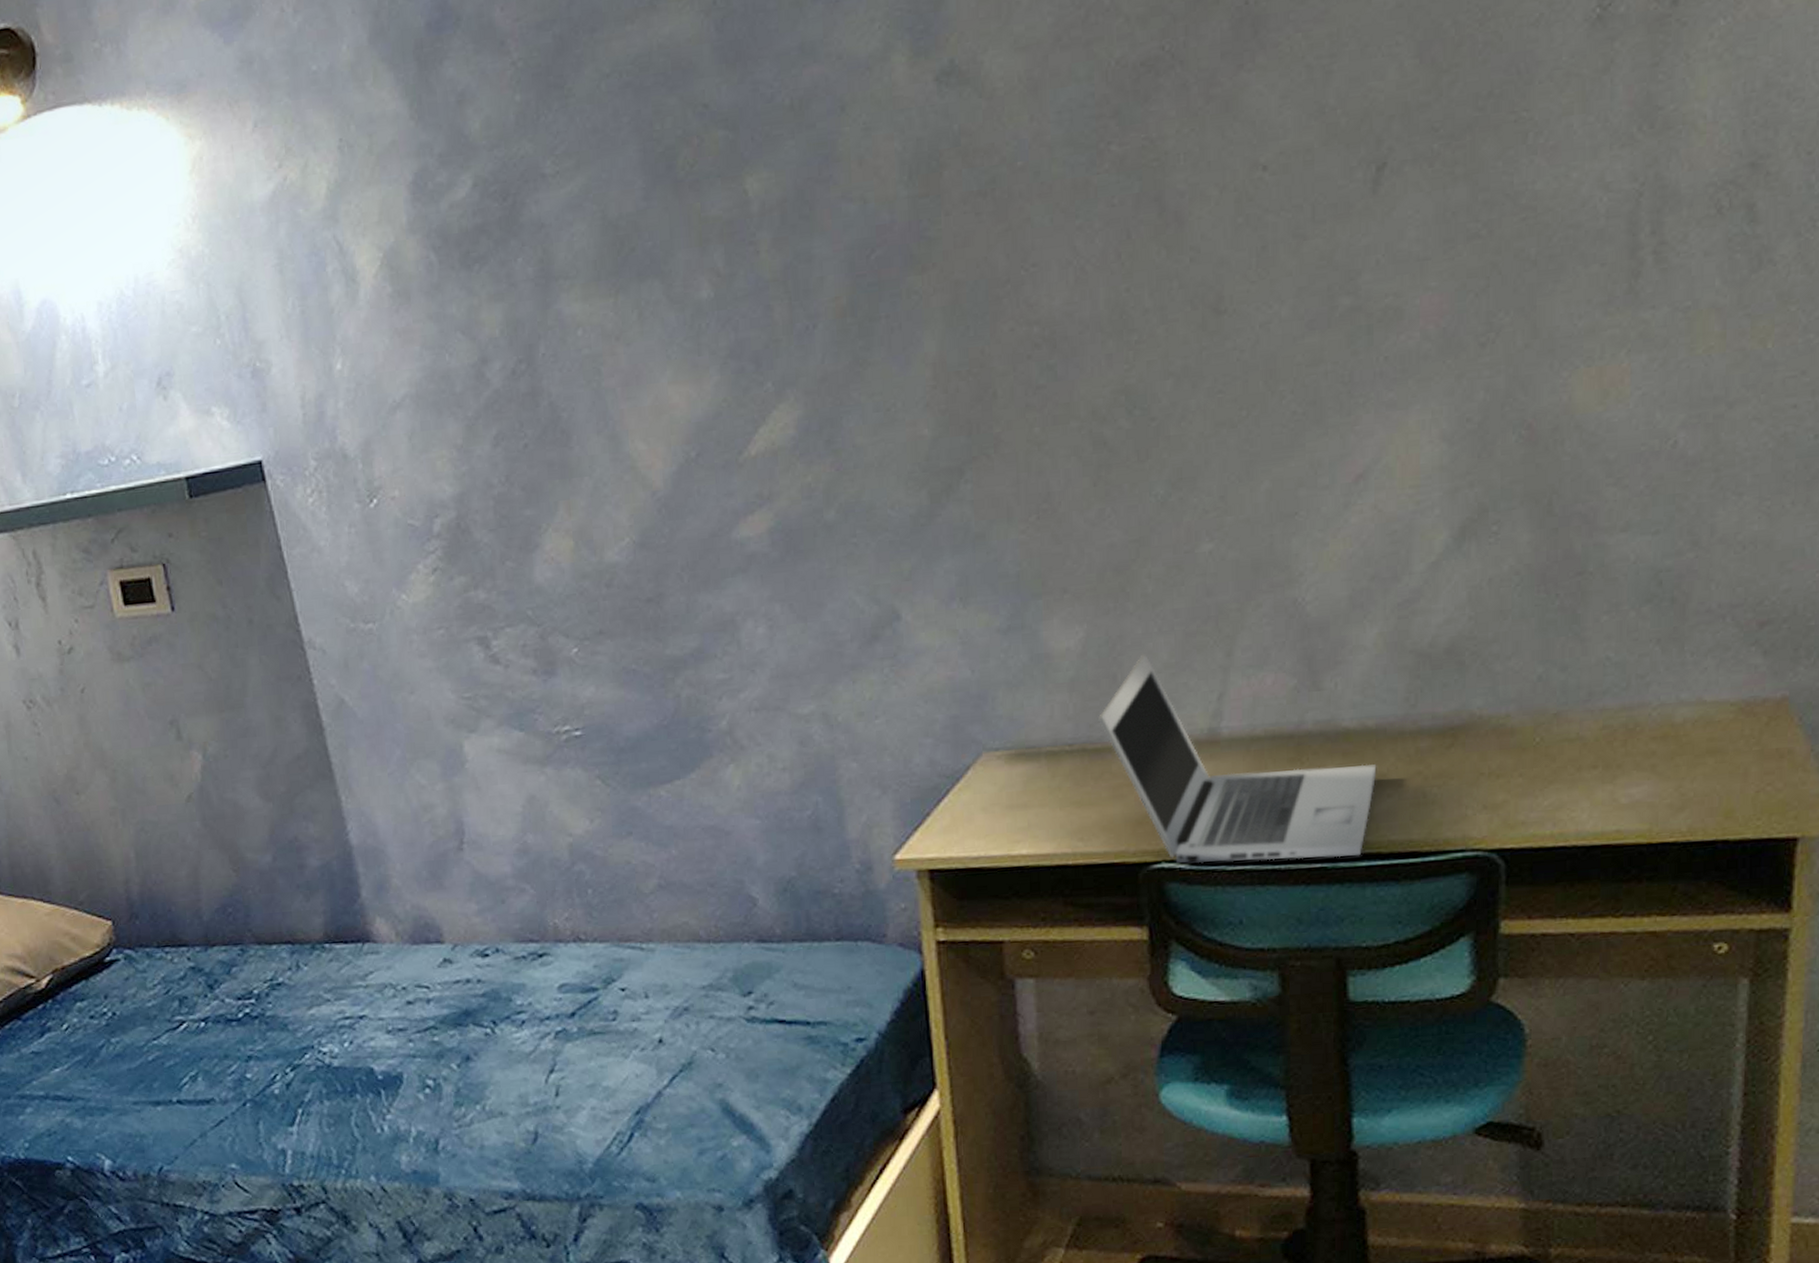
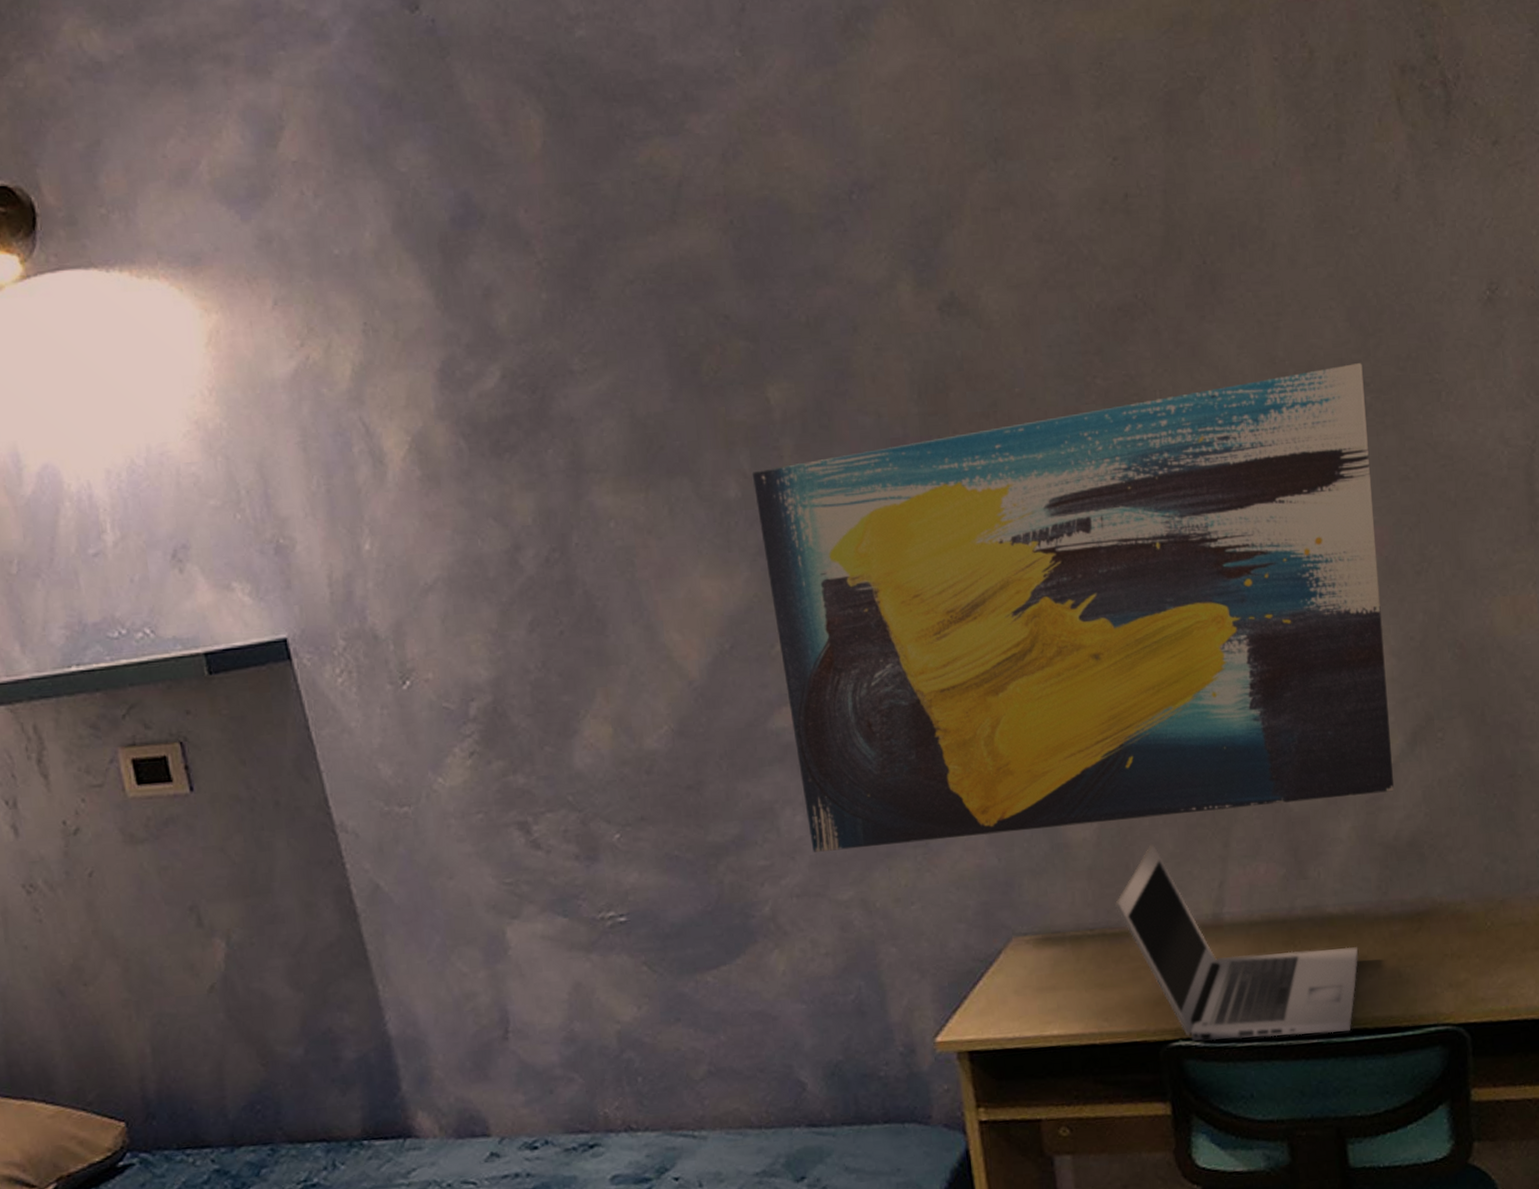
wall art: none [725,105,1433,665] -> present [752,363,1394,852]

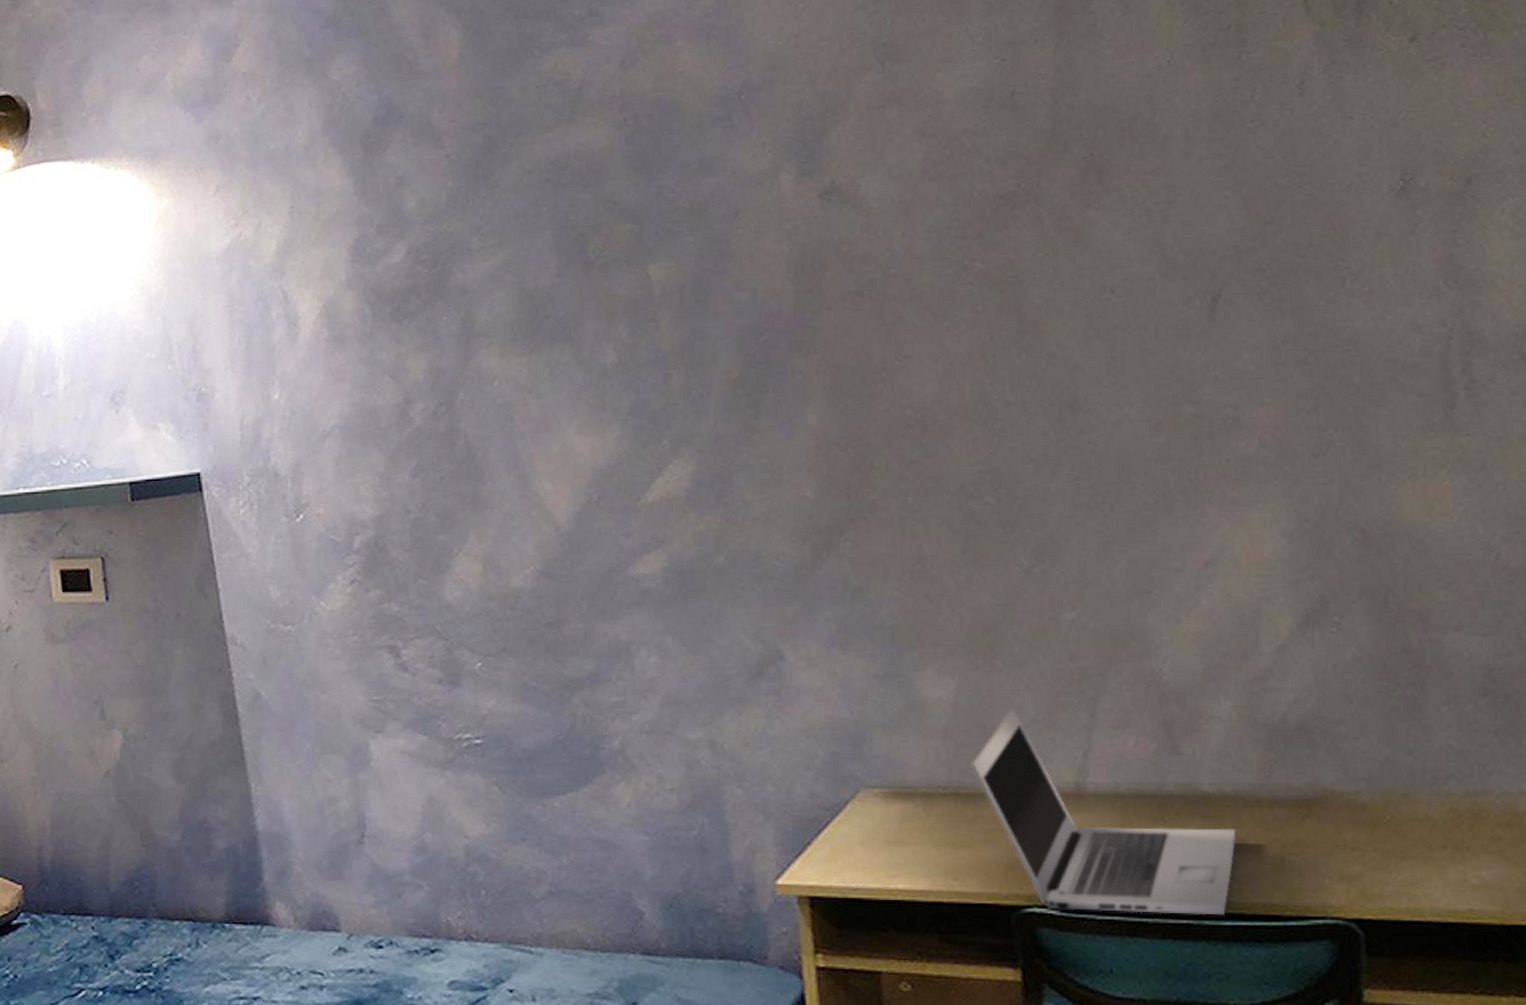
wall art: present [752,363,1394,852] -> none [629,250,1282,692]

